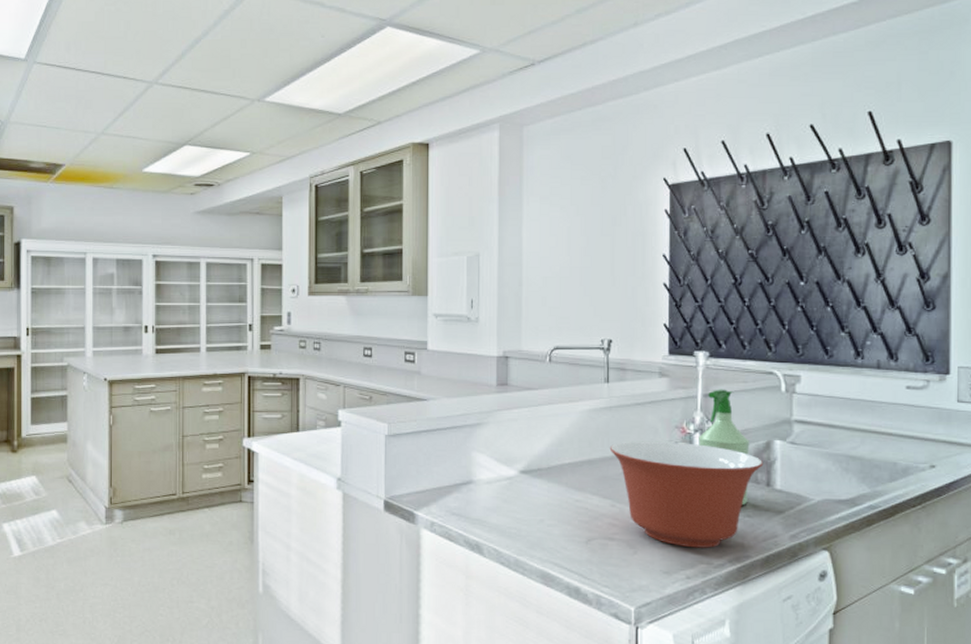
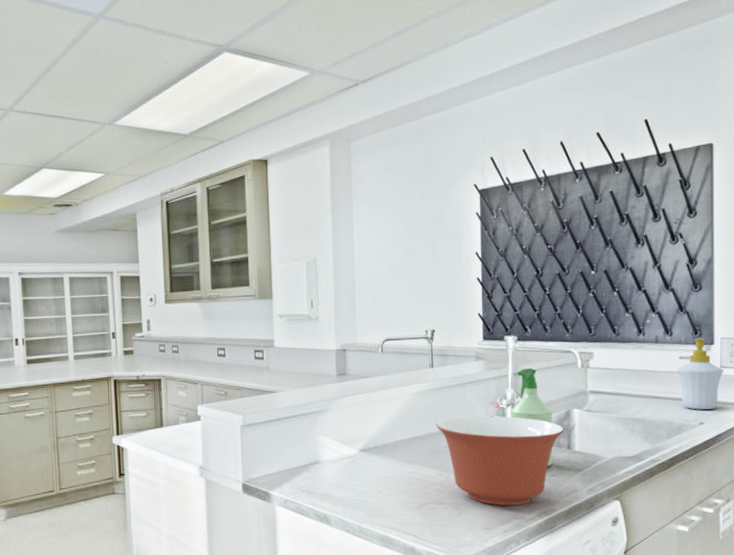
soap bottle: none [902,365,963,450] -> present [676,337,725,410]

